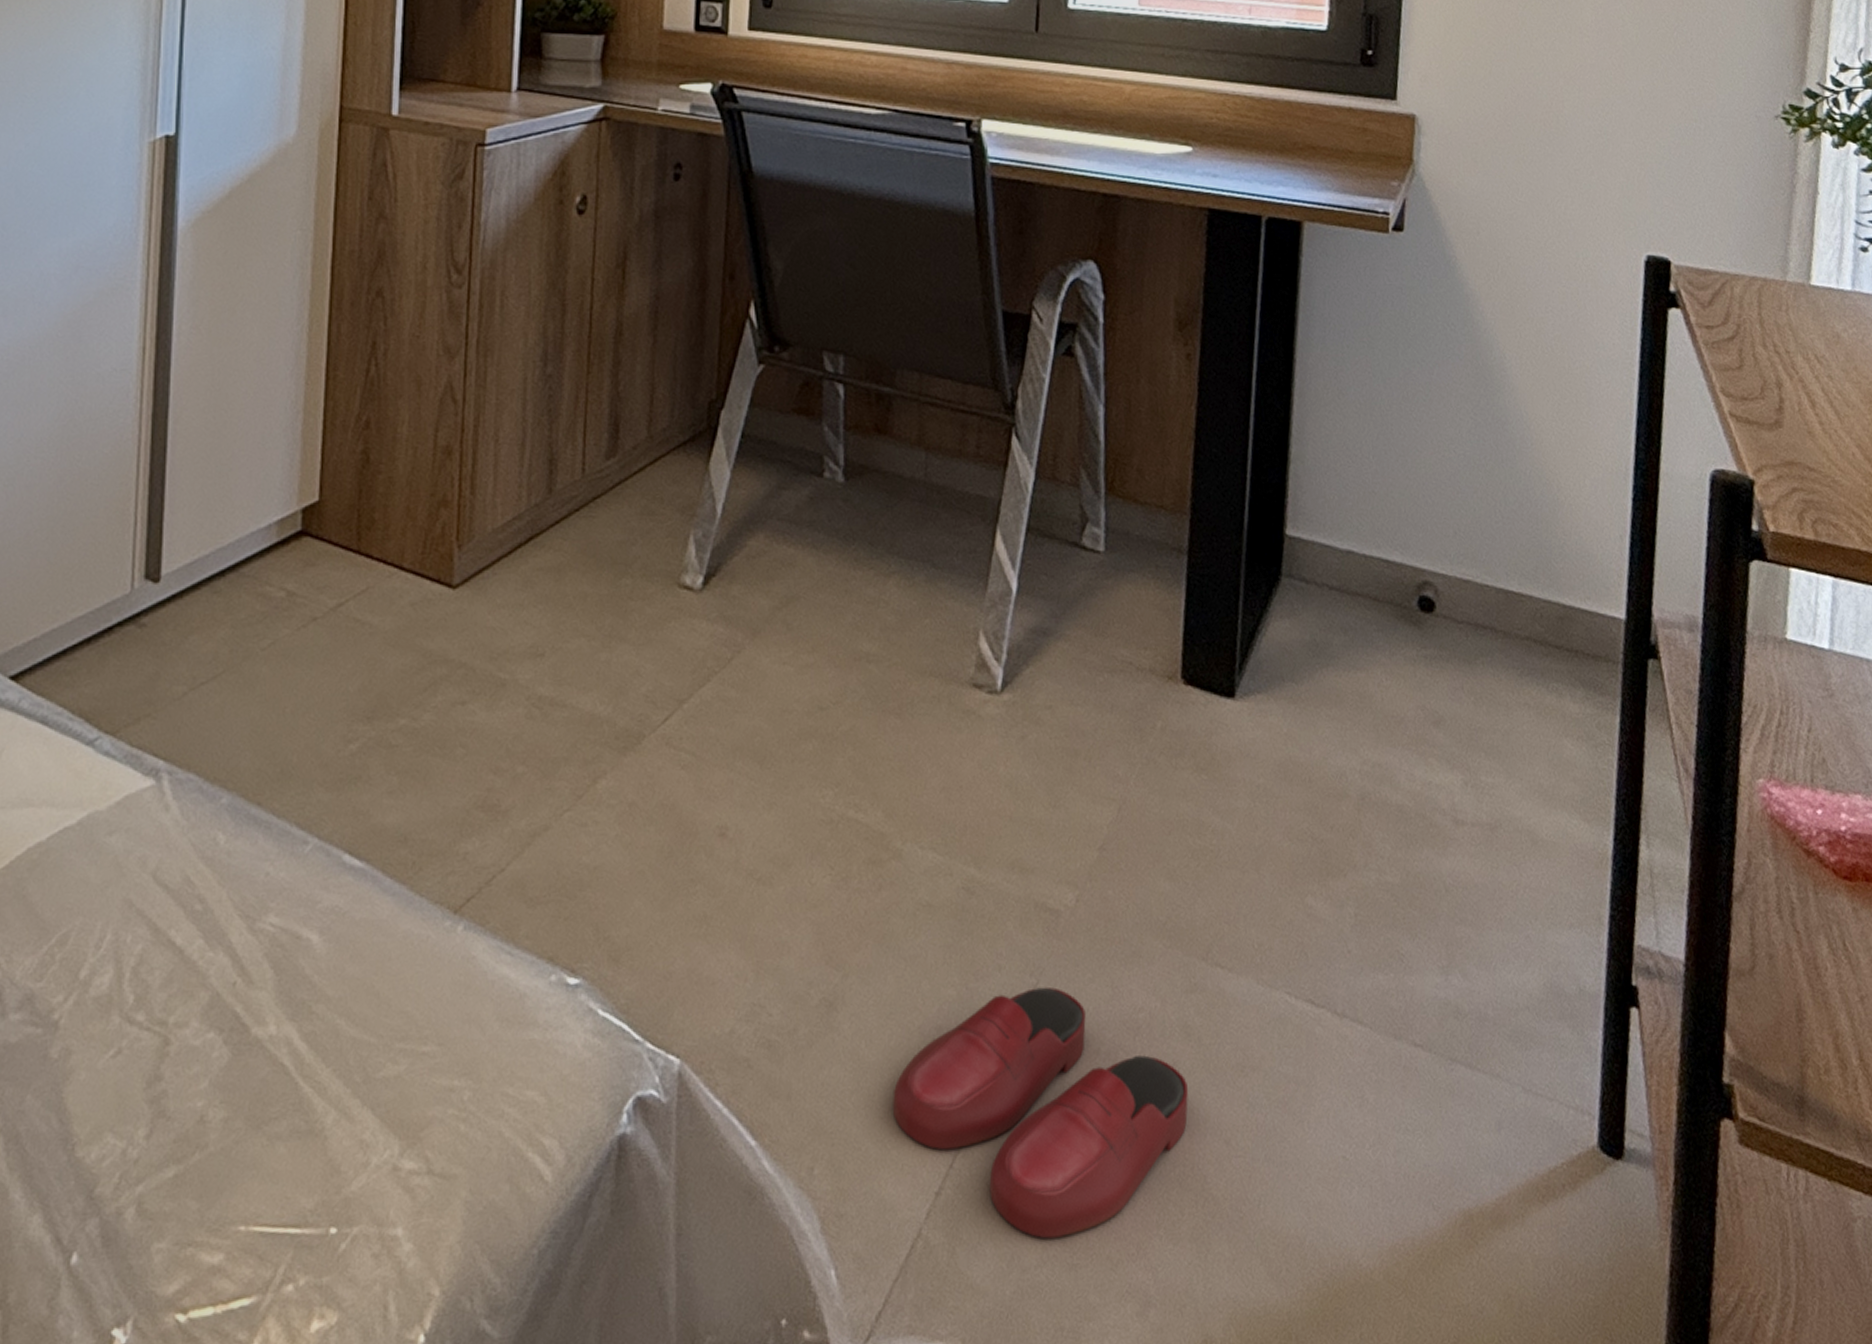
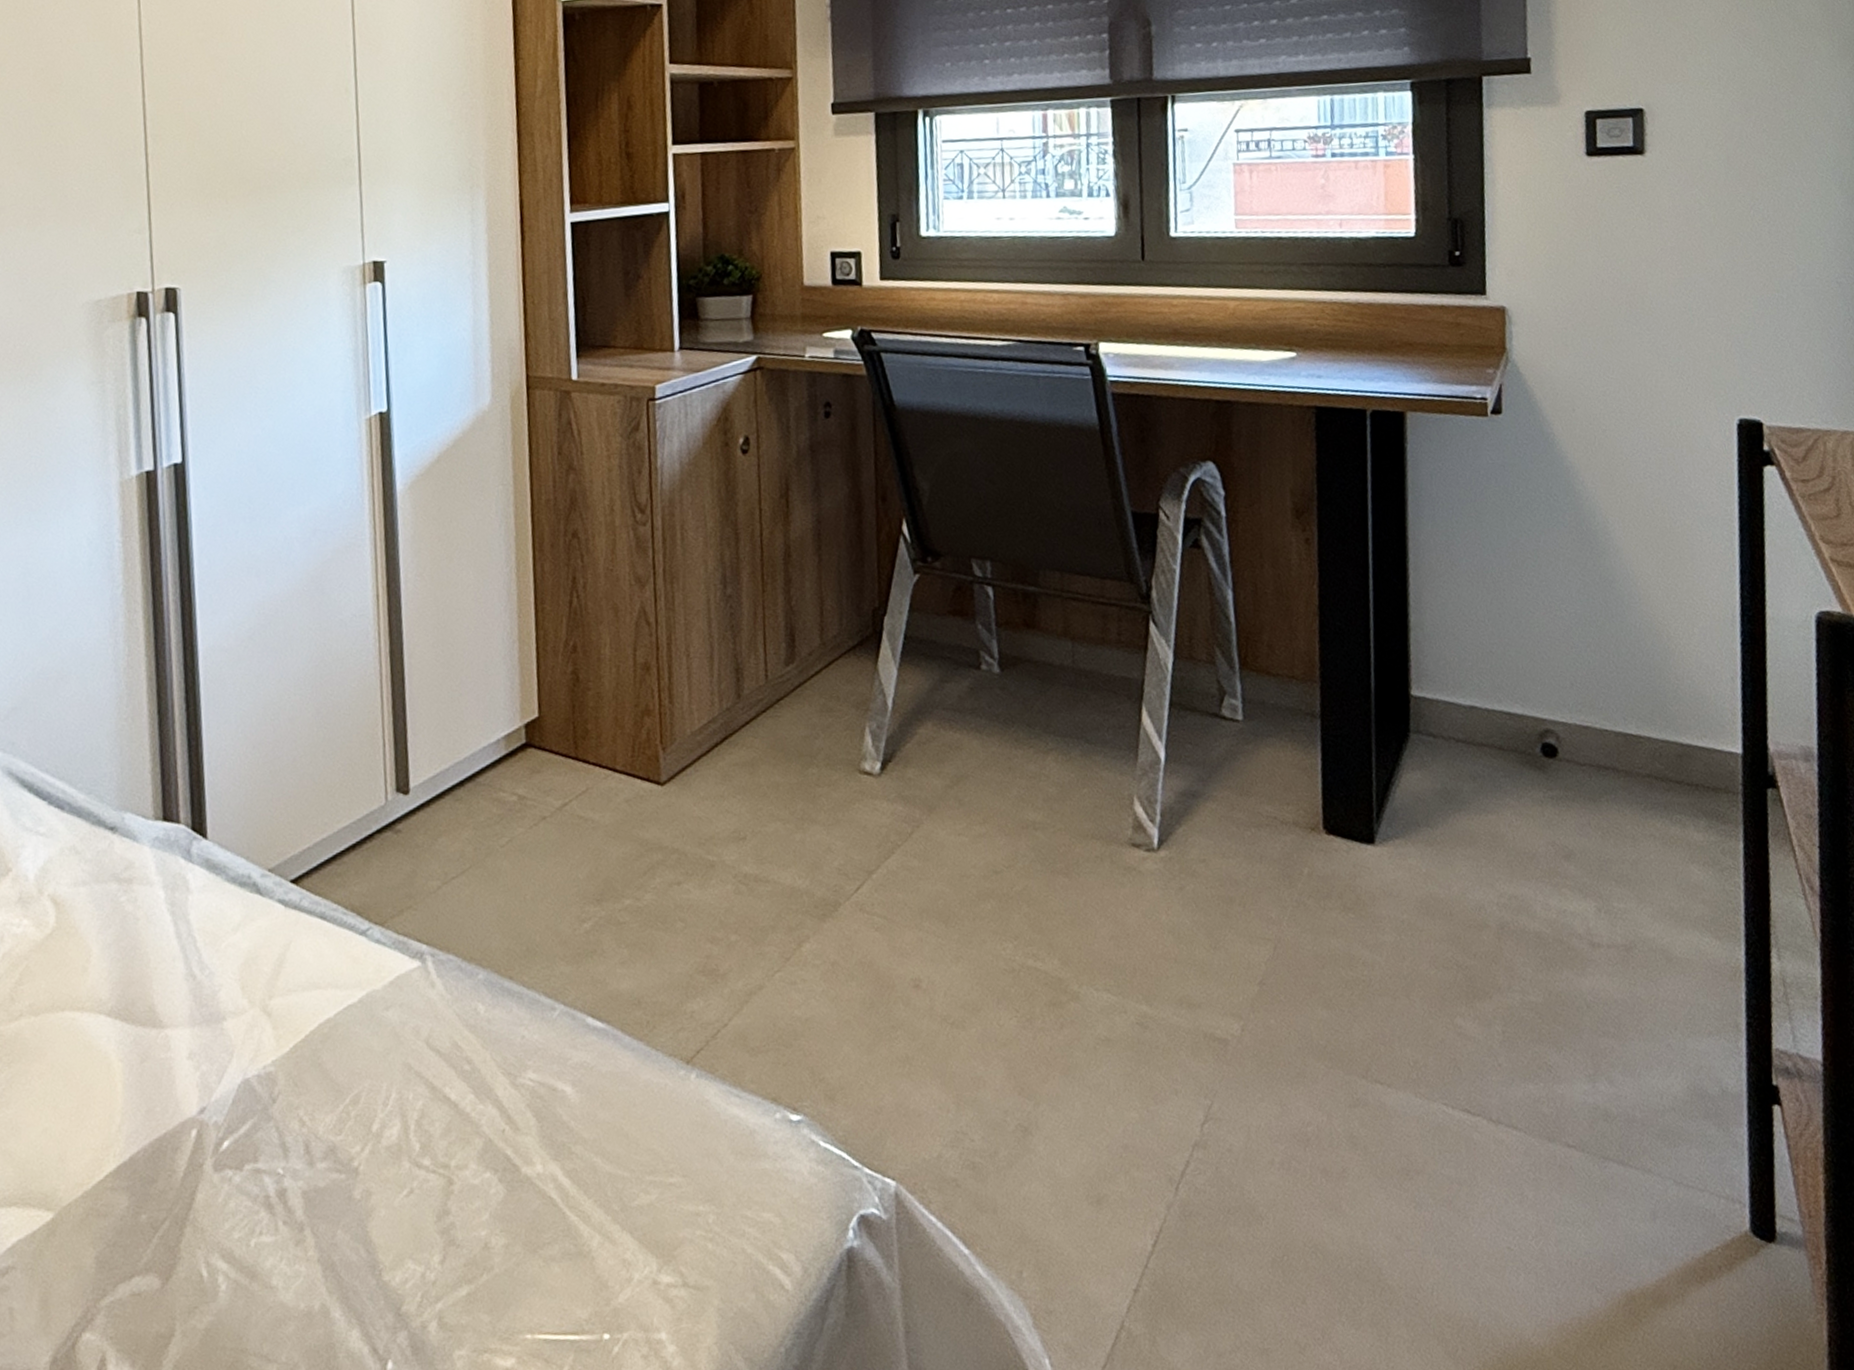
slippers: present [893,986,1188,1239] -> none [1088,1107,1360,1328]

